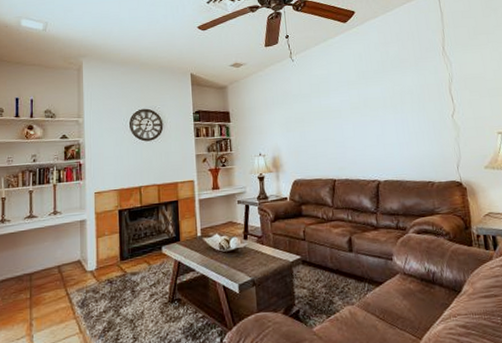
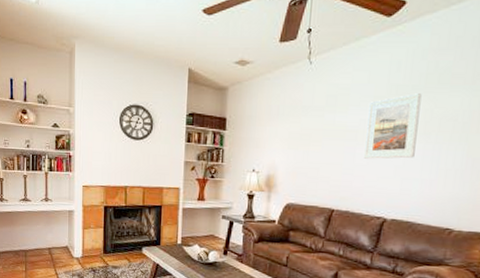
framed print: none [344,76,389,132] -> present [364,93,422,159]

